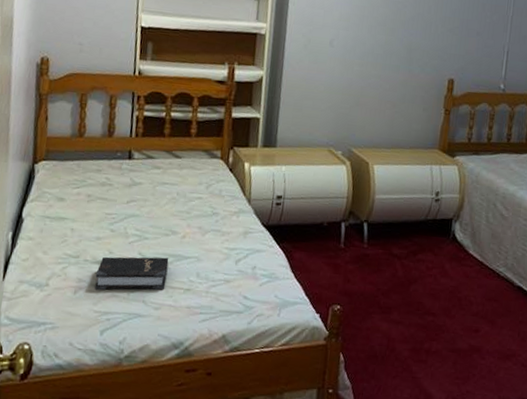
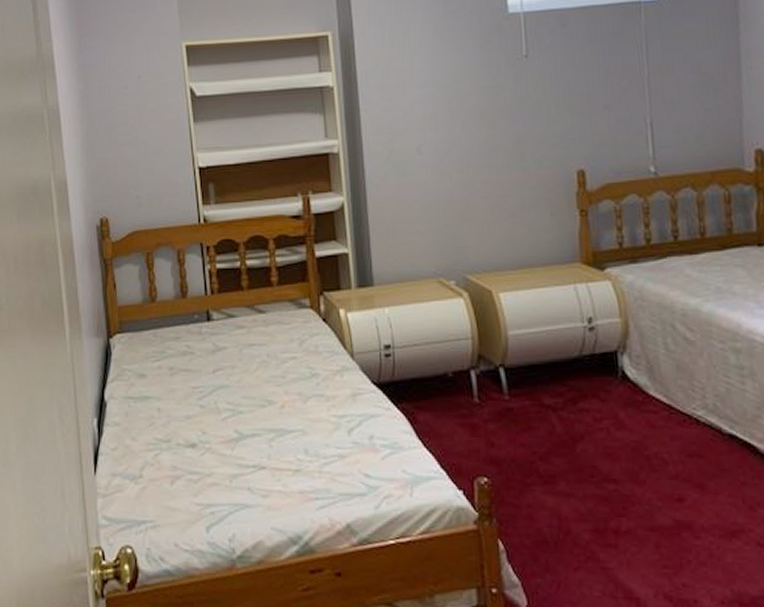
hardback book: present [94,256,169,290] -> none [191,433,271,479]

